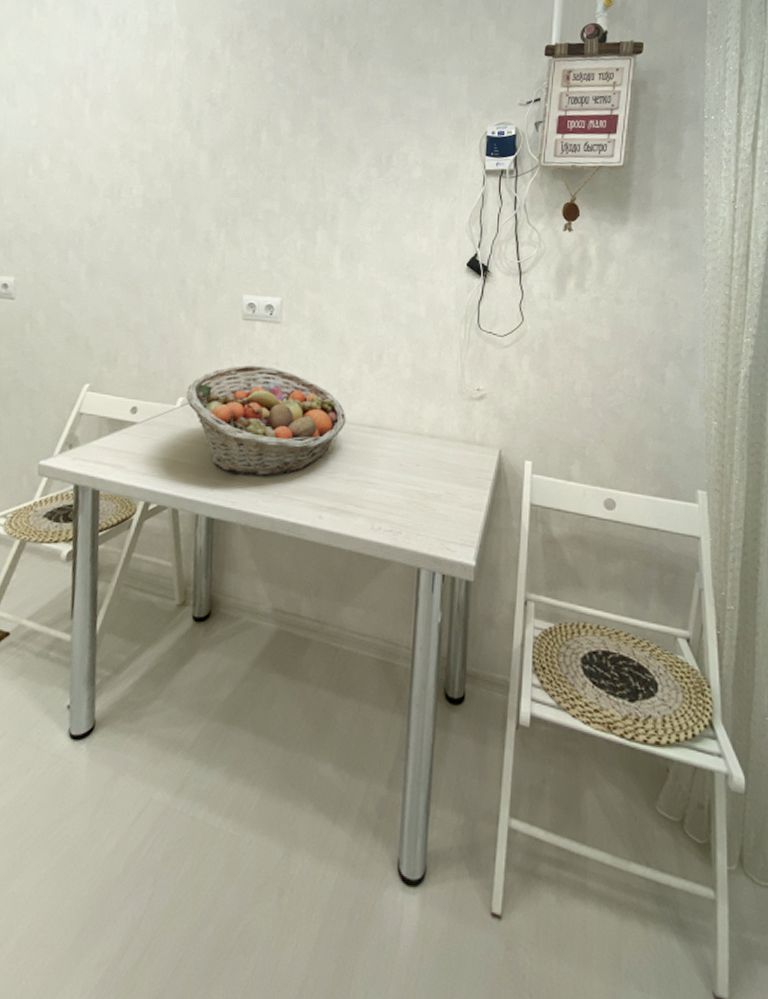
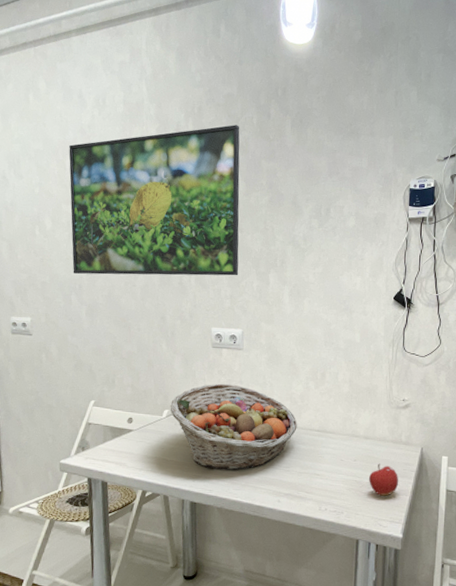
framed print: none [72,54,287,233] -> present [69,125,240,276]
fruit: none [434,469,472,511] -> present [369,463,399,496]

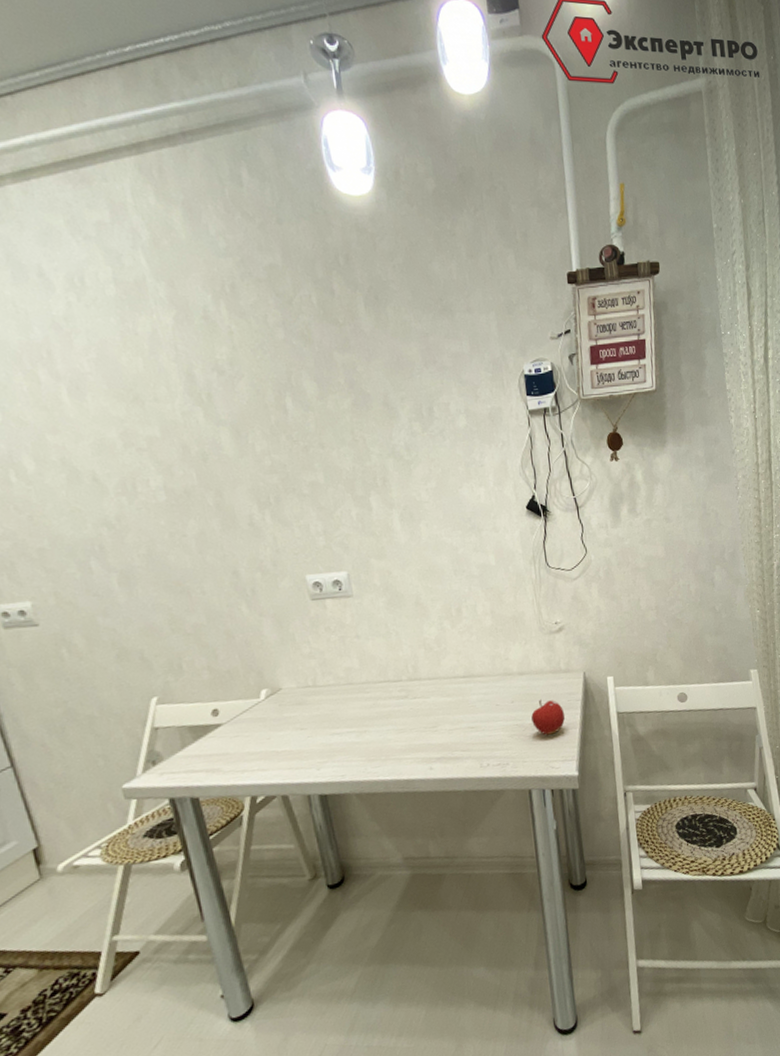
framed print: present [69,125,240,276] -> none [39,306,330,532]
fruit basket: present [170,383,297,471] -> none [267,641,438,750]

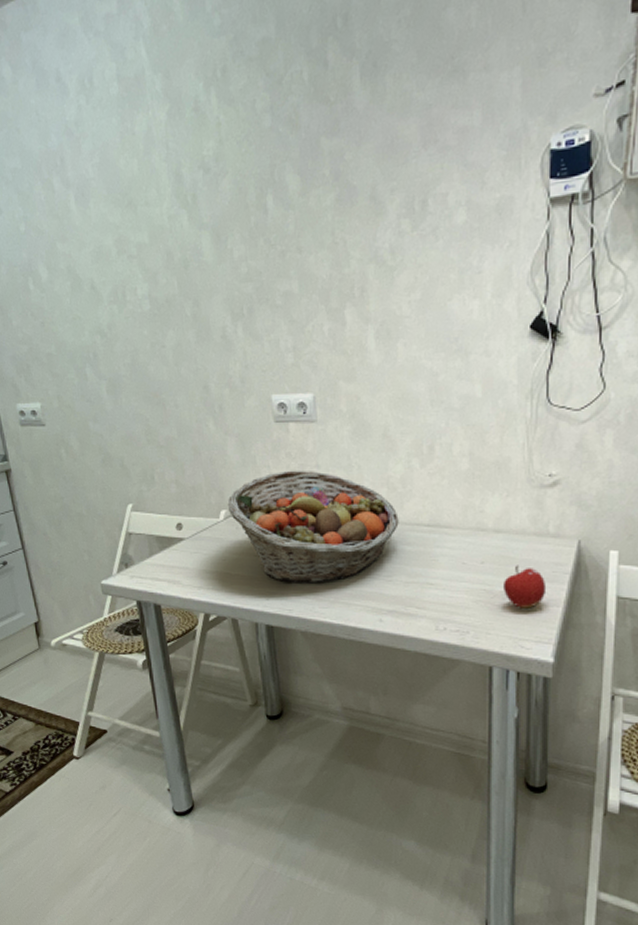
fruit basket: none [267,641,438,750] -> present [227,470,399,584]

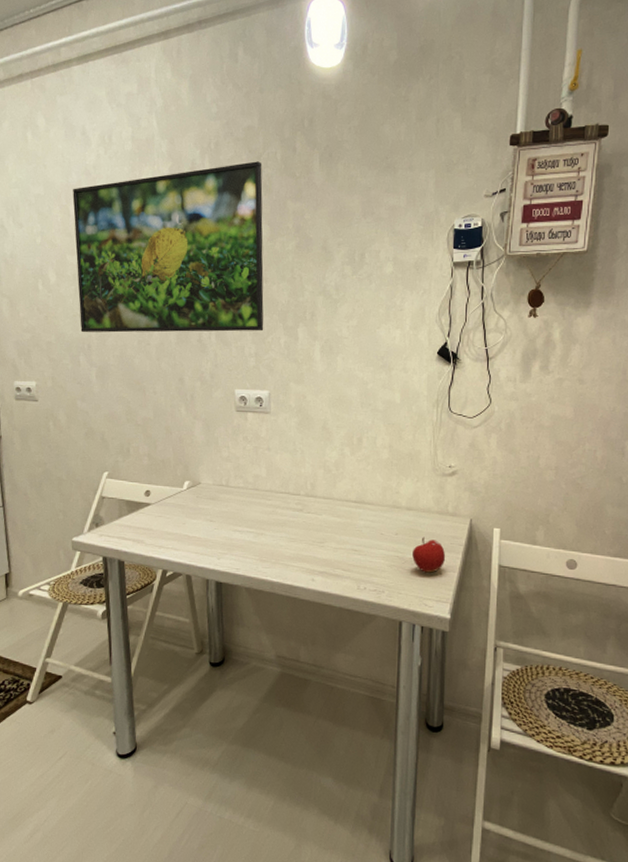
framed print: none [54,87,302,339] -> present [72,161,264,333]
fruit basket: present [227,470,399,584] -> none [191,451,332,547]

